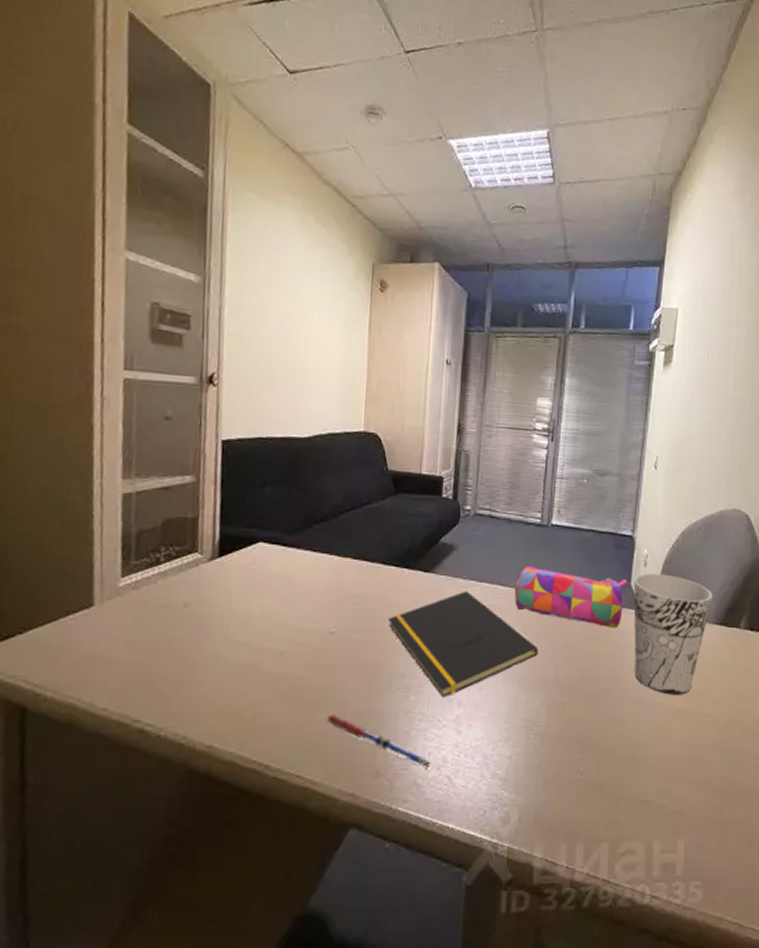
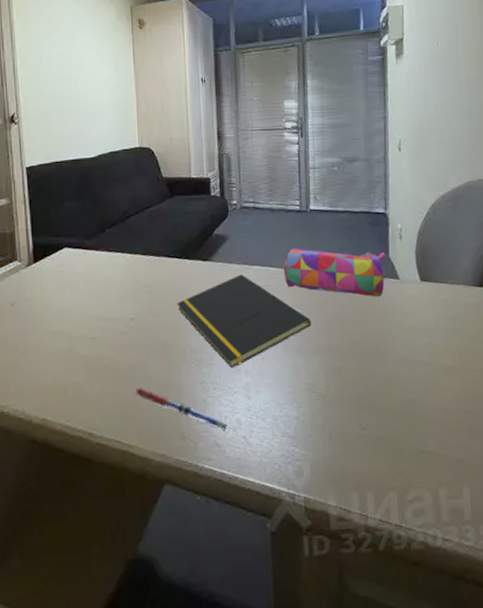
cup: present [633,573,712,695] -> none [391,244,469,354]

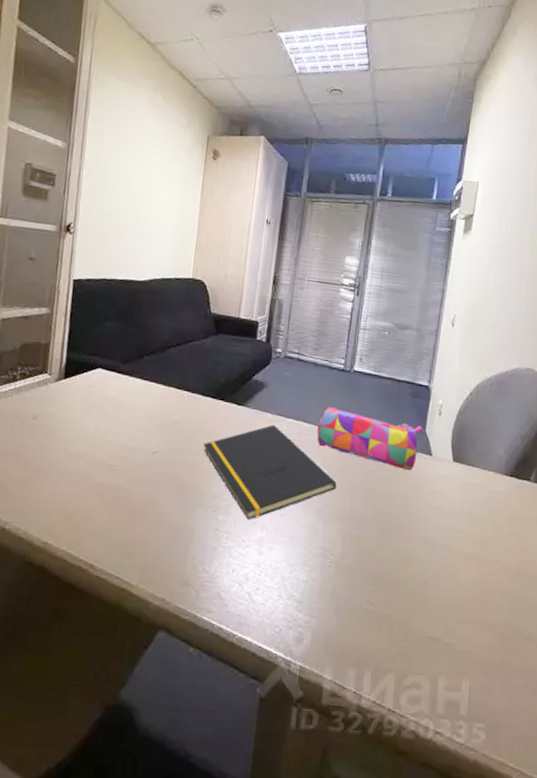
pen: present [135,387,228,430] -> none [145,524,235,583]

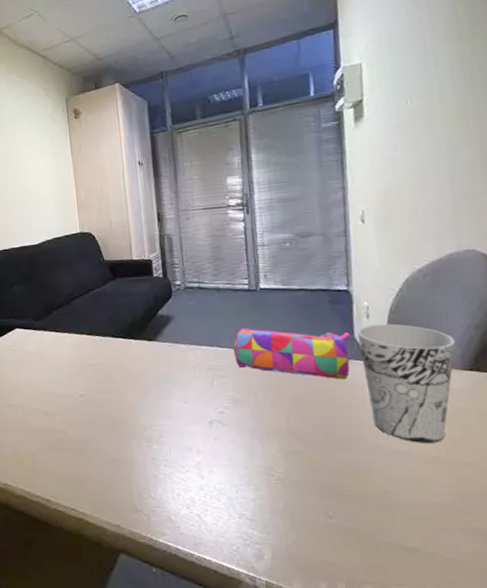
notepad: present [203,424,337,520] -> none [124,354,267,447]
cup: none [426,422,504,540] -> present [356,323,456,443]

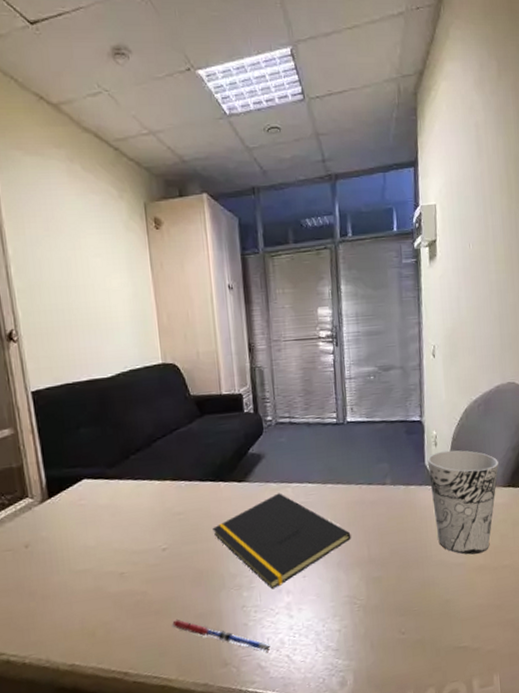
pen: none [88,460,181,507] -> present [172,619,271,652]
notepad: none [124,354,267,447] -> present [212,493,351,590]
pencil case: present [233,328,350,380] -> none [321,460,421,505]

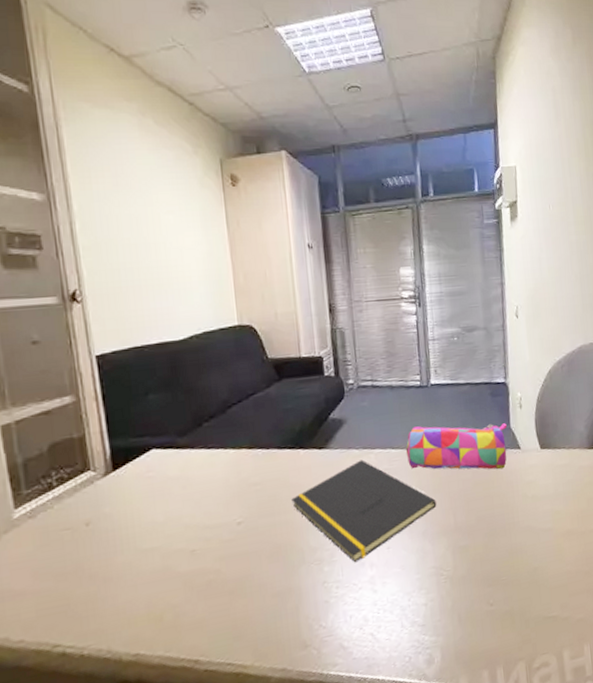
pen: present [172,619,271,652] -> none [248,598,354,632]
pencil case: none [321,460,421,505] -> present [405,423,507,470]
cup: present [427,450,499,555] -> none [512,412,584,520]

